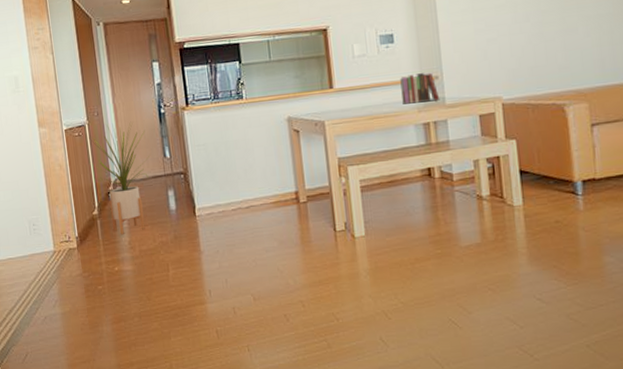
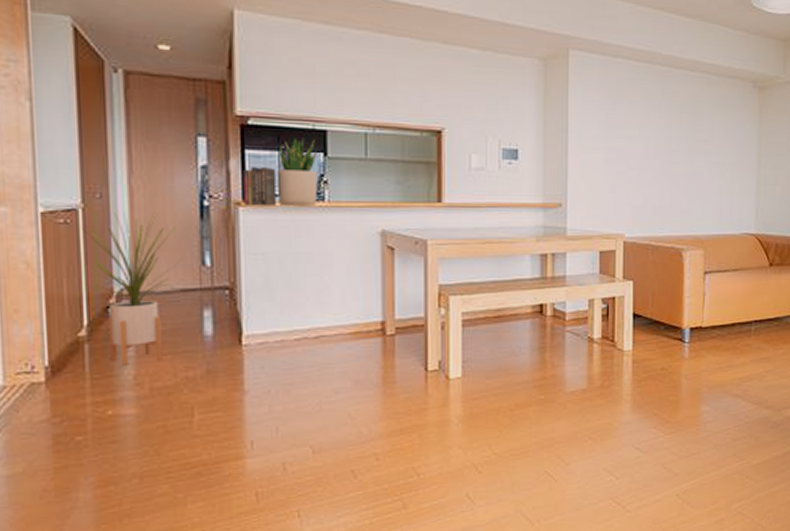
books: none [184,78,210,110] -> present [243,167,277,206]
planter: none [206,51,238,107] -> present [276,137,318,207]
books: present [400,72,440,104] -> none [520,197,561,231]

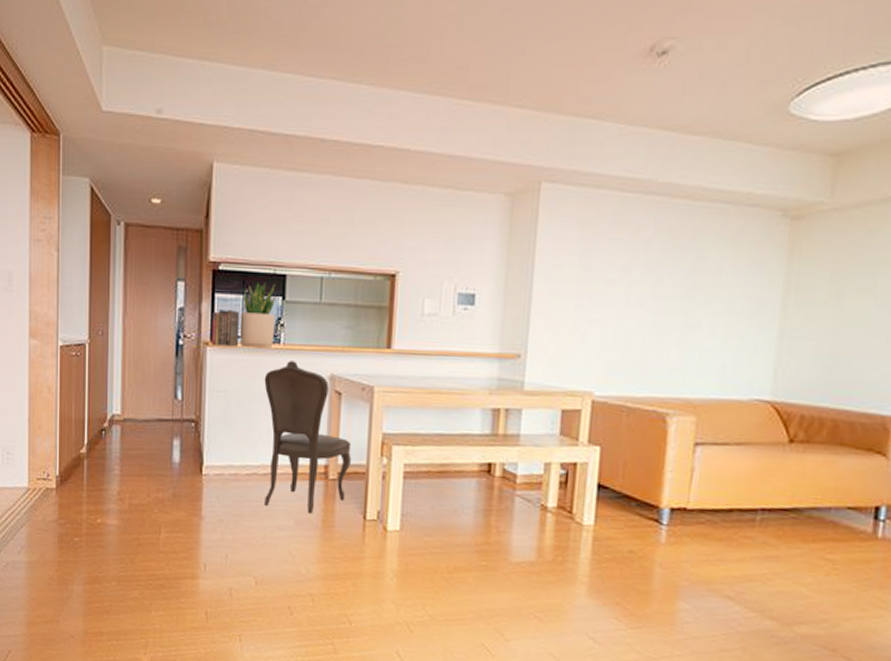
house plant: present [82,213,181,367] -> none [88,348,159,483]
dining chair: none [309,218,408,372] -> present [264,361,352,514]

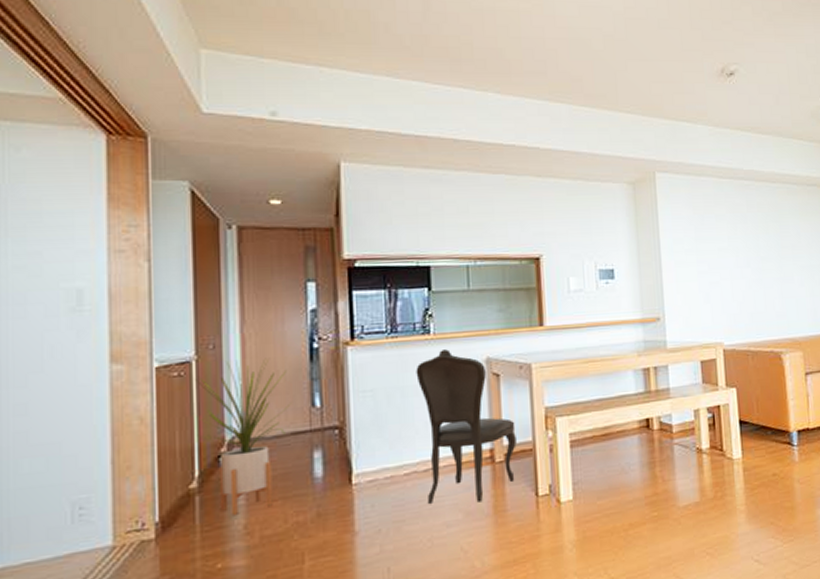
house plant: none [88,348,159,483] -> present [195,359,291,517]
books: present [211,310,240,347] -> none [351,306,384,345]
planter: present [239,282,277,349] -> none [383,275,423,343]

